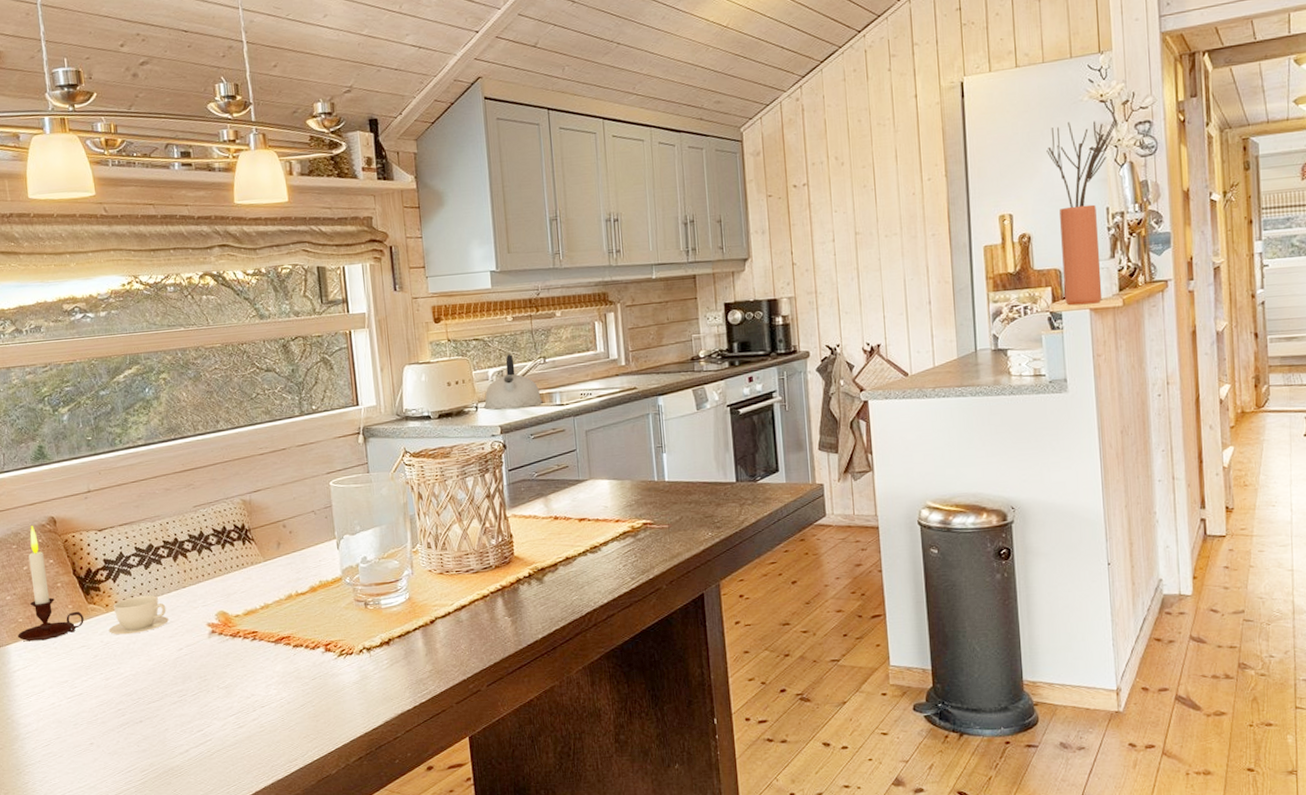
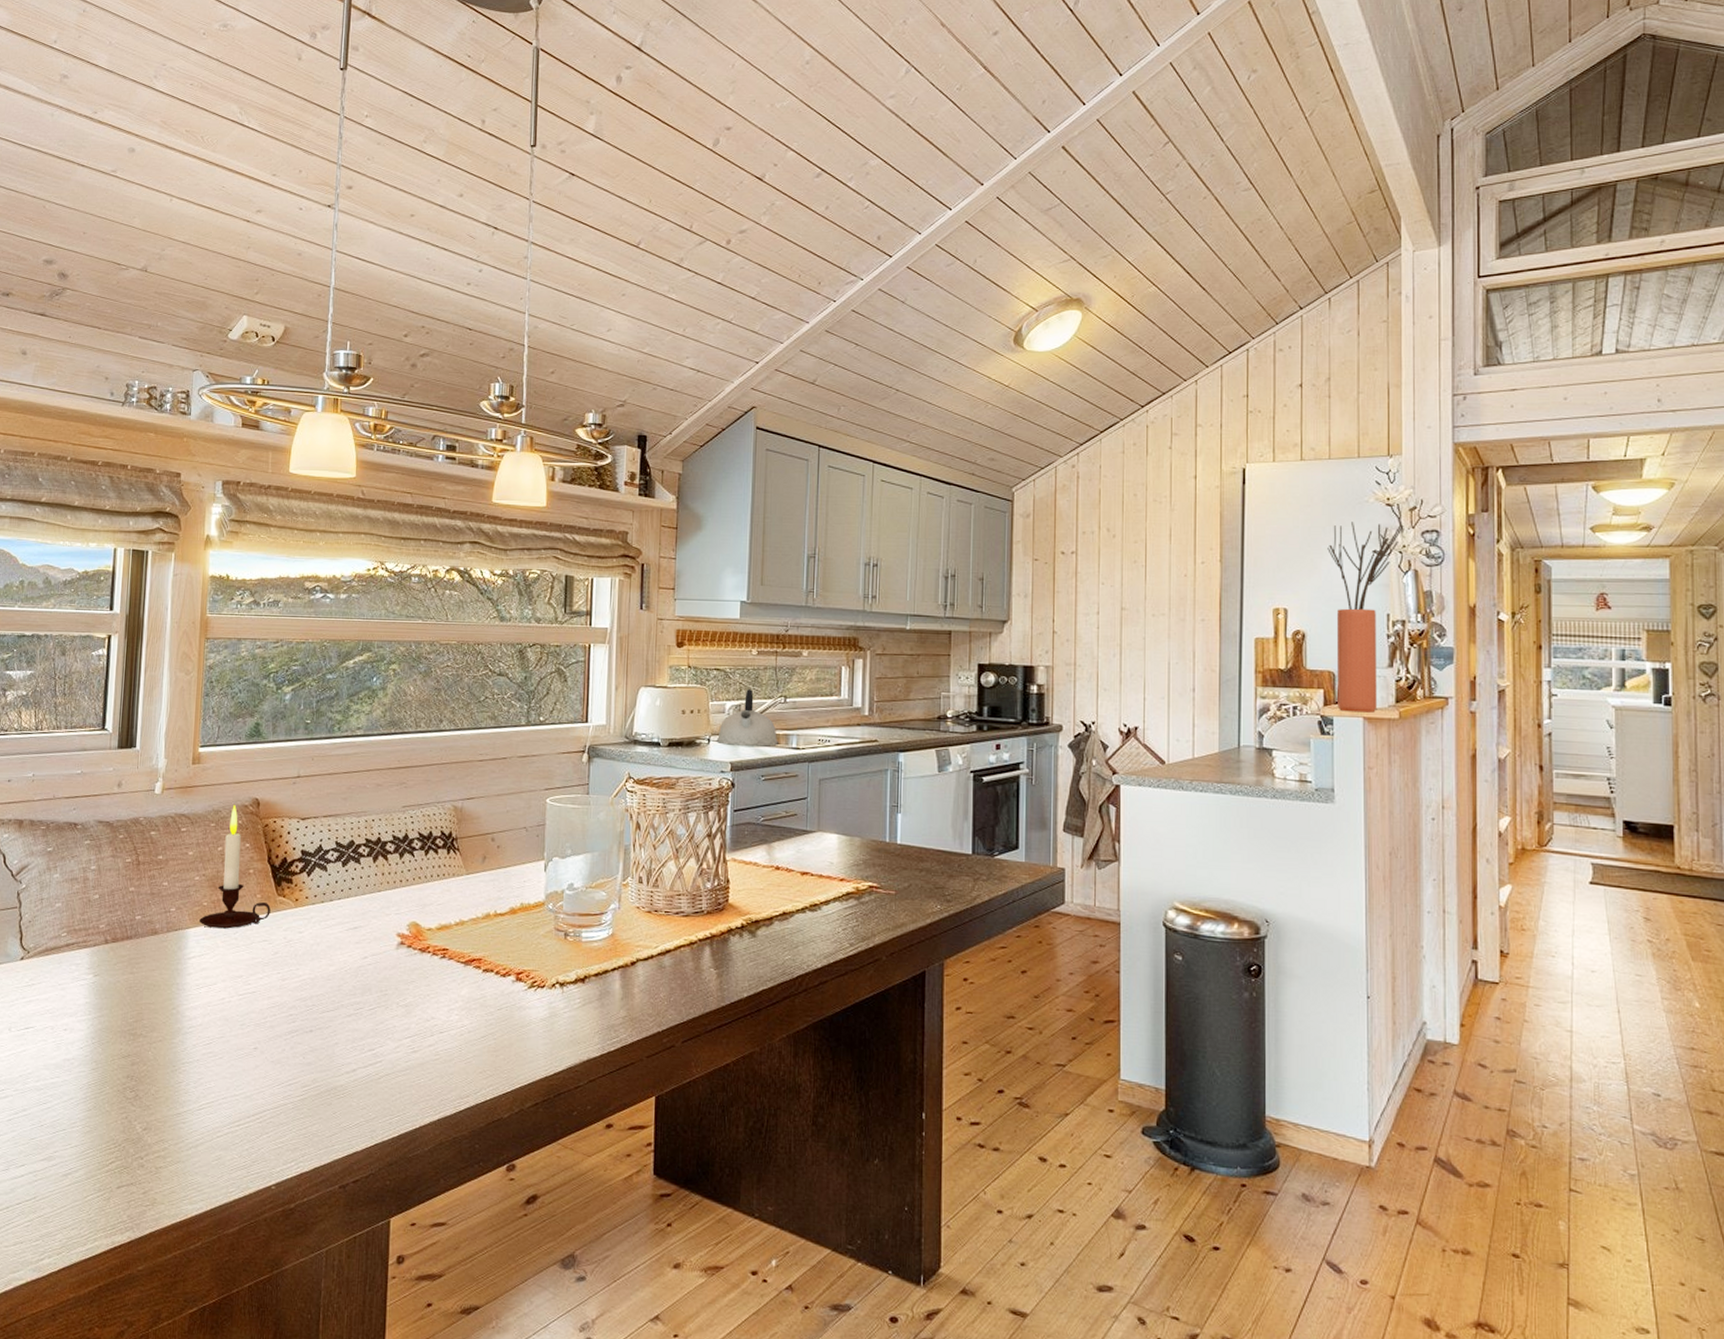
teacup: present [108,595,169,635] -> none [294,894,358,935]

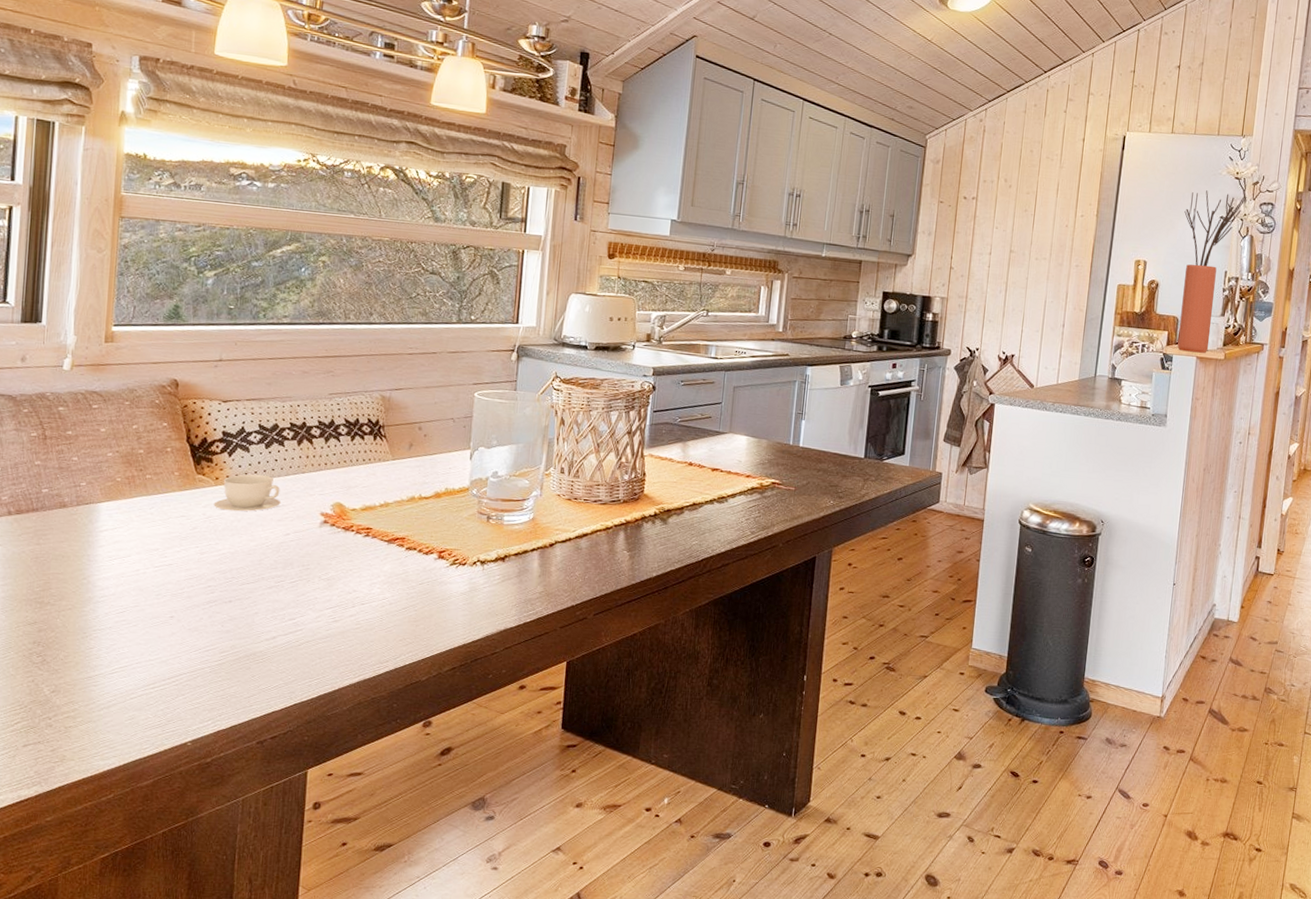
candle: present [198,805,271,929] -> none [111,385,189,504]
teacup: none [294,894,358,935] -> present [213,474,281,512]
kettle: present [716,688,778,748] -> none [640,301,699,356]

